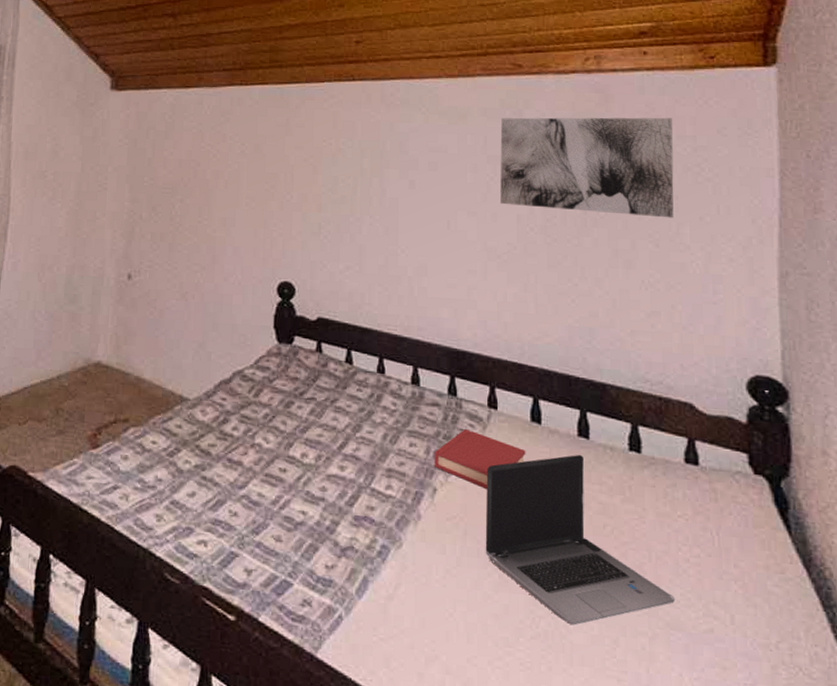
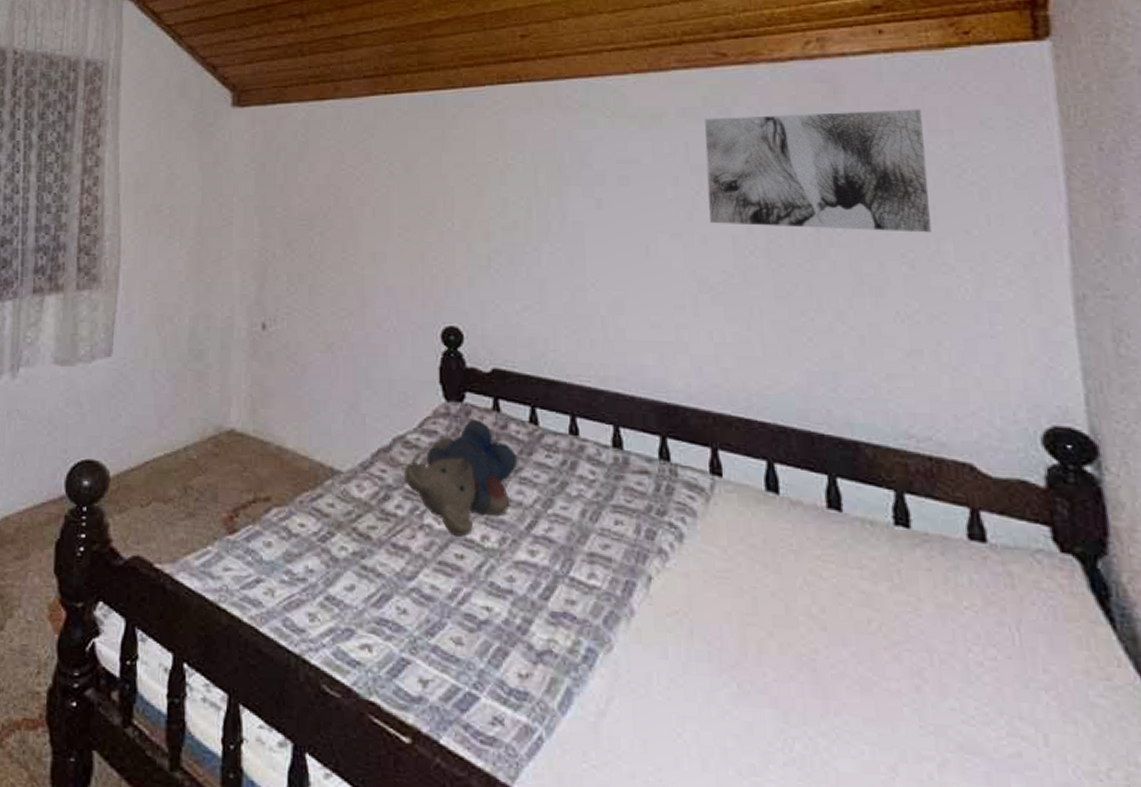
teddy bear: none [241,358,334,454] -> present [404,419,518,537]
hardback book: present [434,428,526,490] -> none [646,501,762,577]
laptop computer: present [485,455,675,626] -> none [713,531,968,749]

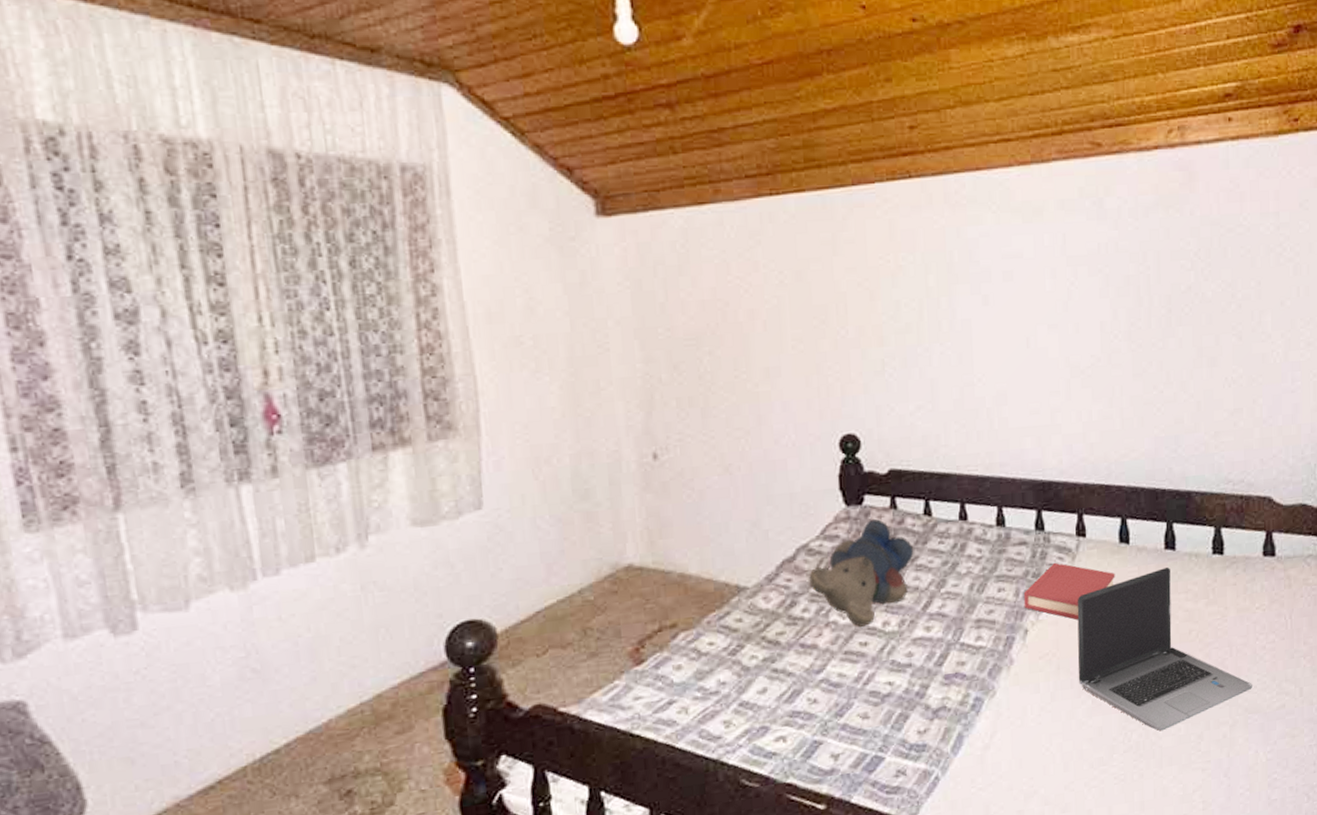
hardback book: none [646,501,762,577] -> present [1023,562,1115,620]
wall art: present [704,109,932,233] -> none [1080,193,1257,312]
laptop computer: none [713,531,968,749] -> present [1077,568,1252,731]

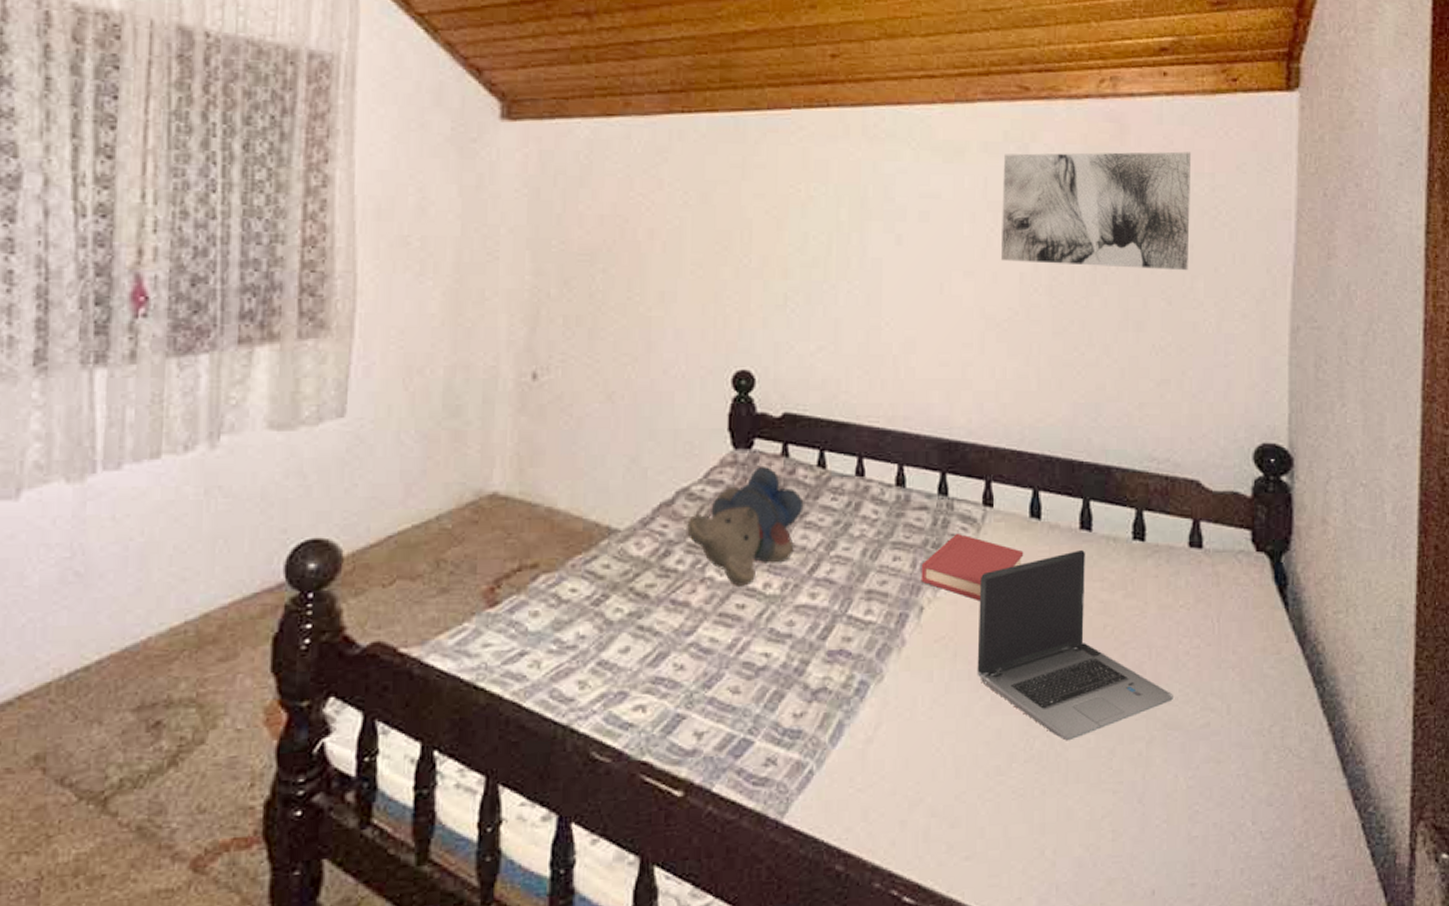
wall art: none [1080,193,1257,312] -> present [1001,151,1192,271]

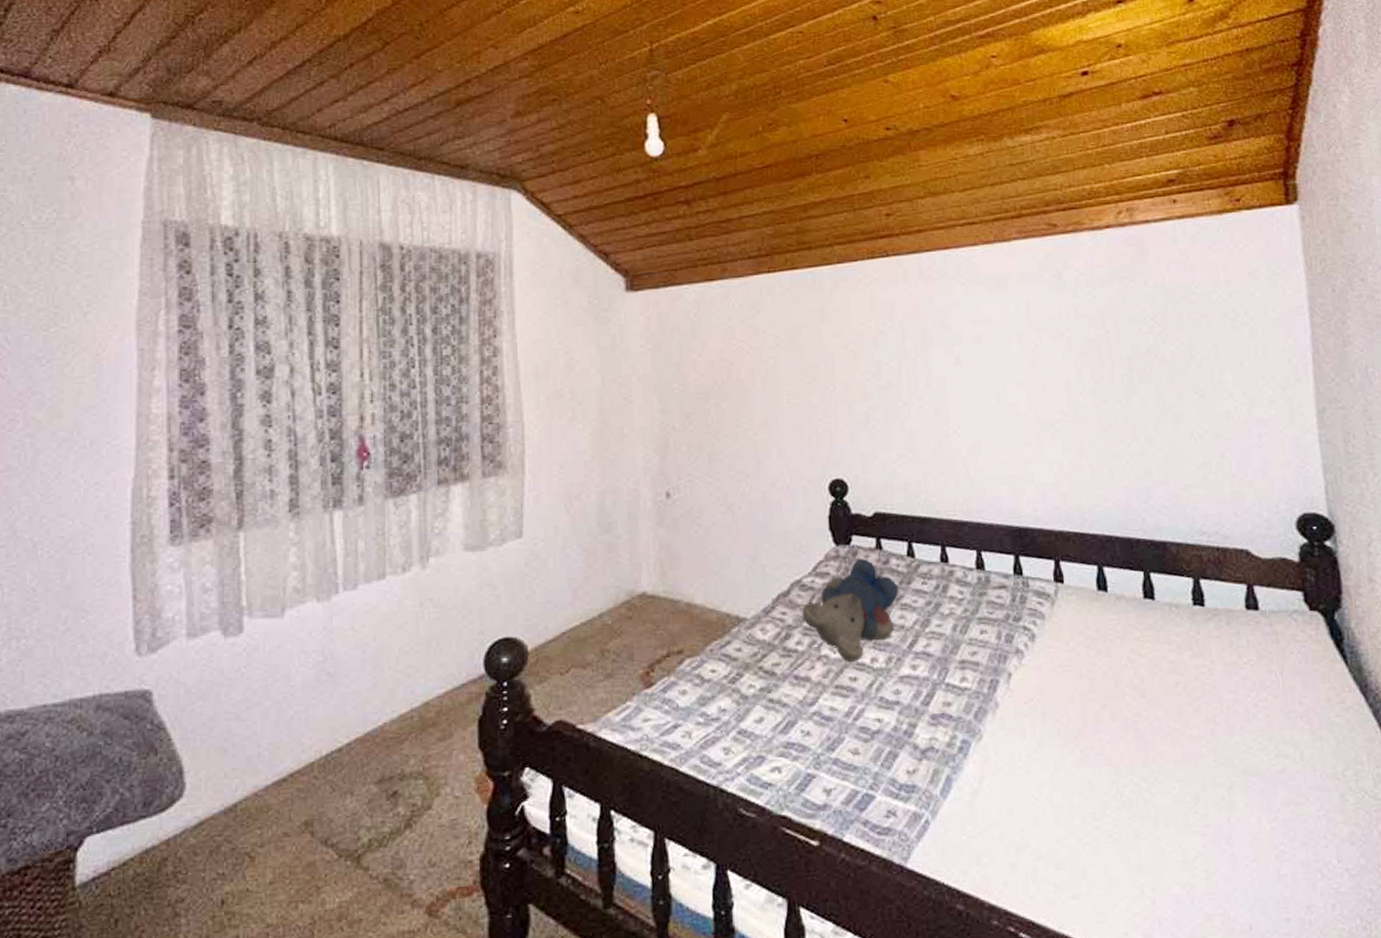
hardback book: present [921,532,1024,602] -> none [1005,607,1096,666]
laptop computer: present [977,550,1173,741] -> none [1058,617,1248,789]
wall art: present [1001,151,1192,271] -> none [1041,265,1216,372]

